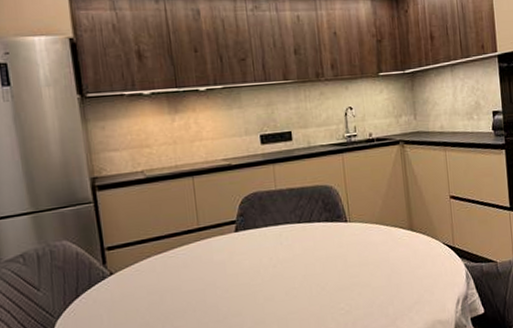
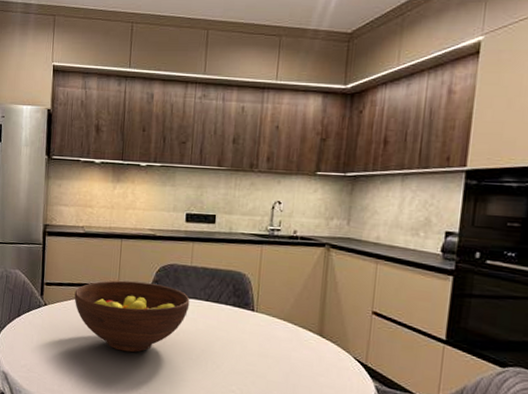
fruit bowl: none [146,217,282,303] -> present [74,280,190,353]

